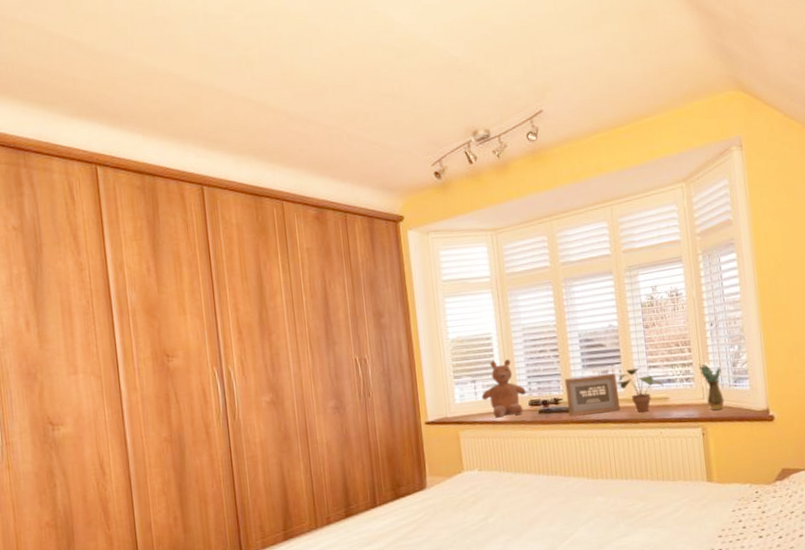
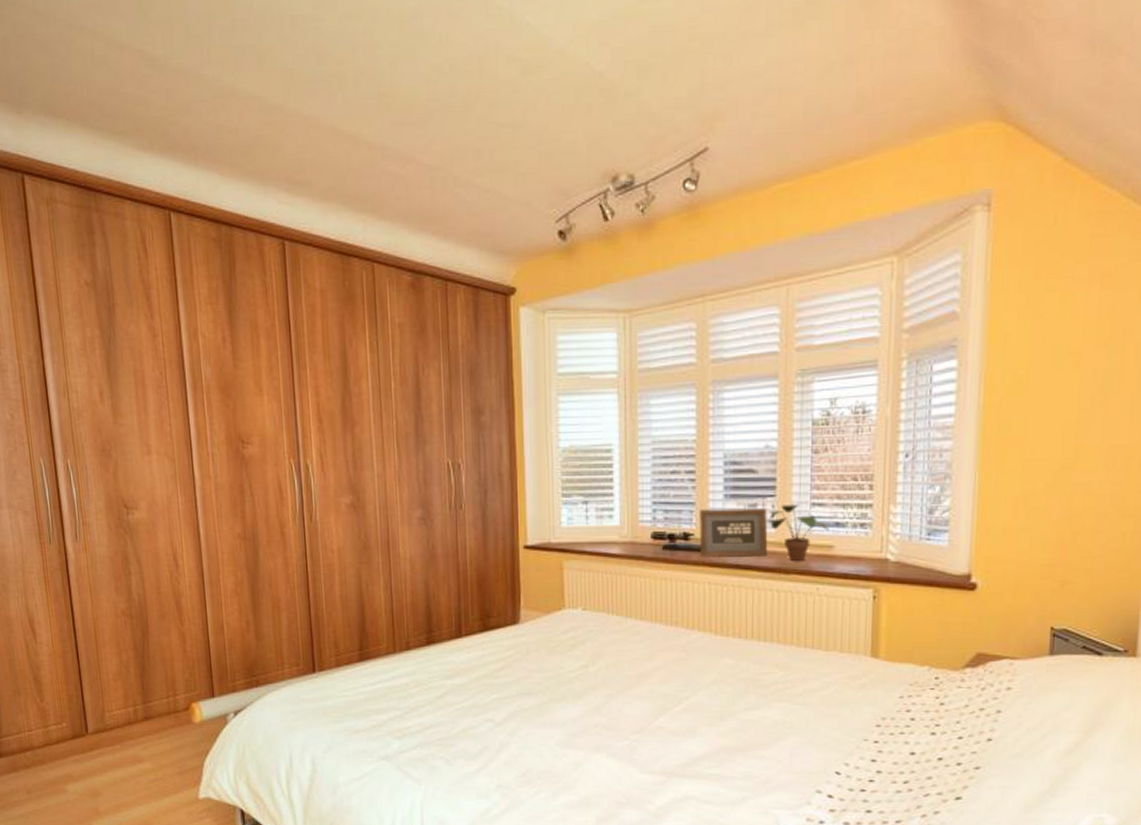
teddy bear: present [481,359,526,418] -> none [593,478,649,549]
vase: present [698,363,724,411] -> none [880,505,911,569]

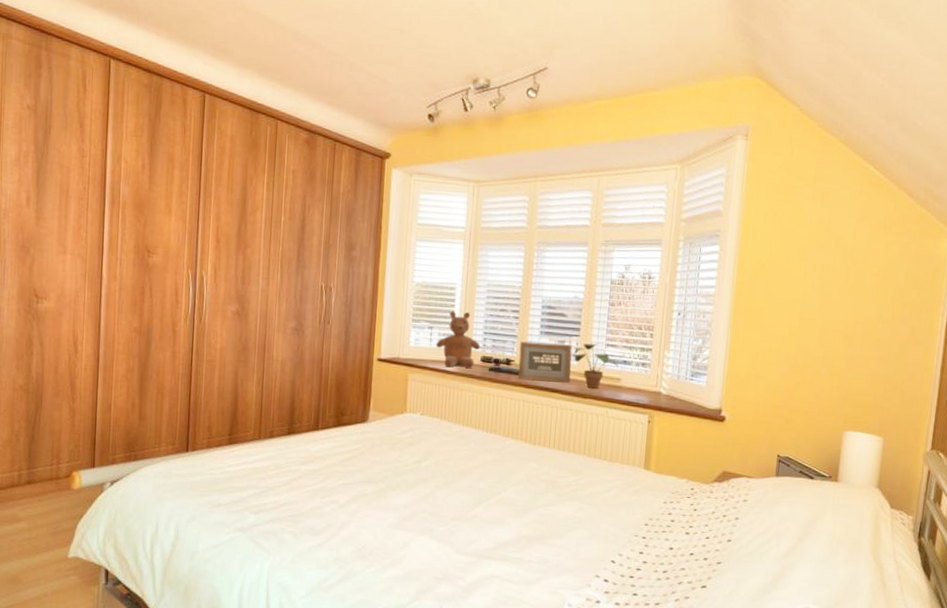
teddy bear: none [593,478,649,549] -> present [436,311,480,368]

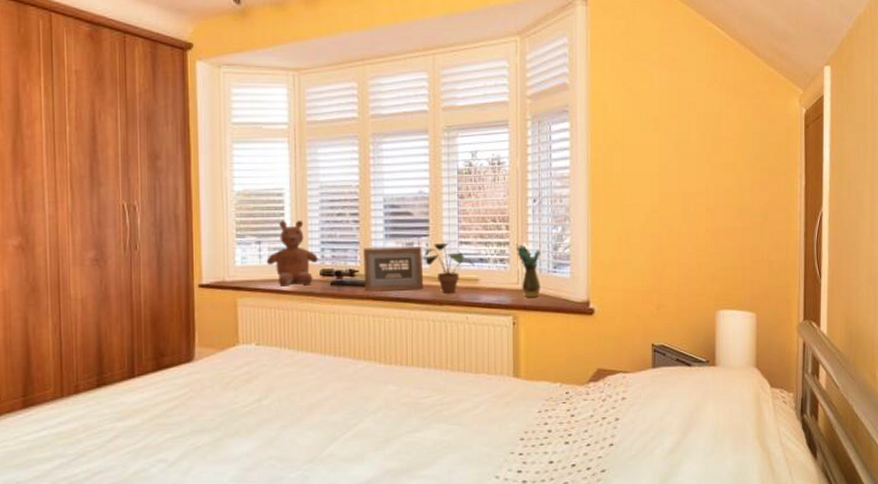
vase: none [657,350,680,401] -> present [516,243,541,298]

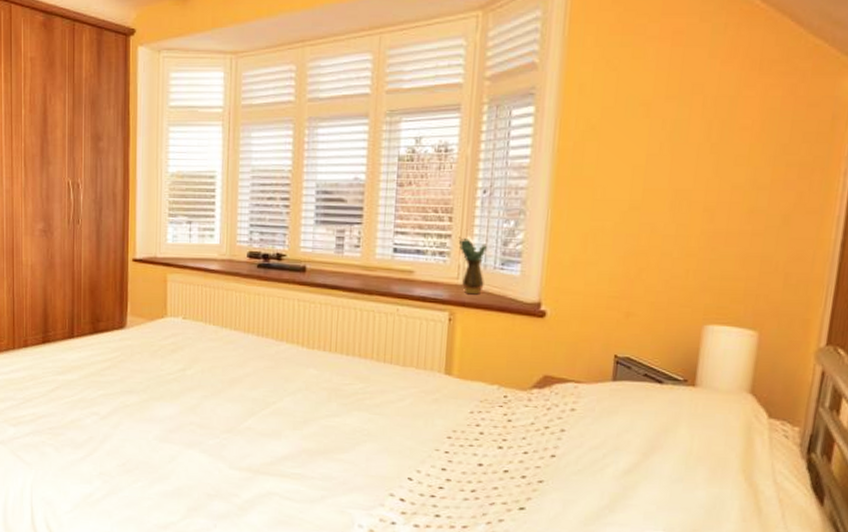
teddy bear: present [266,220,318,286] -> none [196,202,246,266]
picture frame: present [363,246,424,292] -> none [290,233,354,278]
potted plant: present [425,242,475,293] -> none [356,231,410,283]

